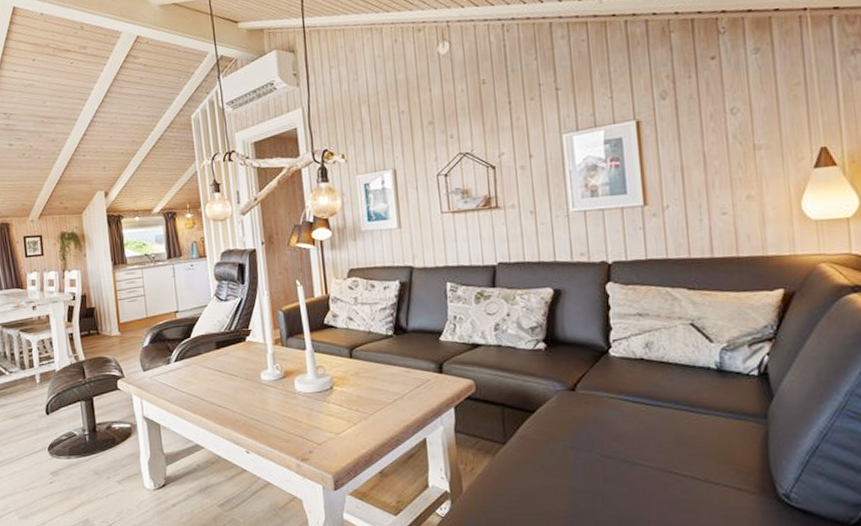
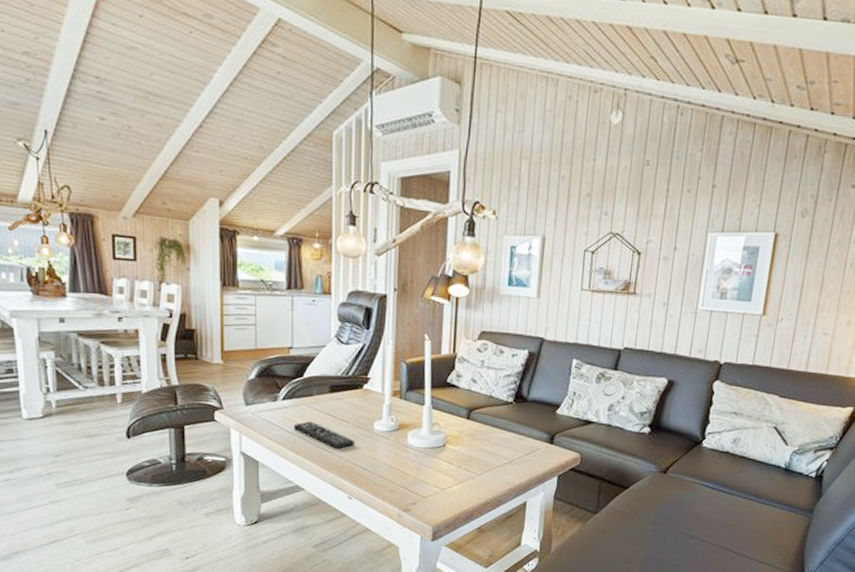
remote control: none [187,378,245,405] -> present [293,420,354,450]

